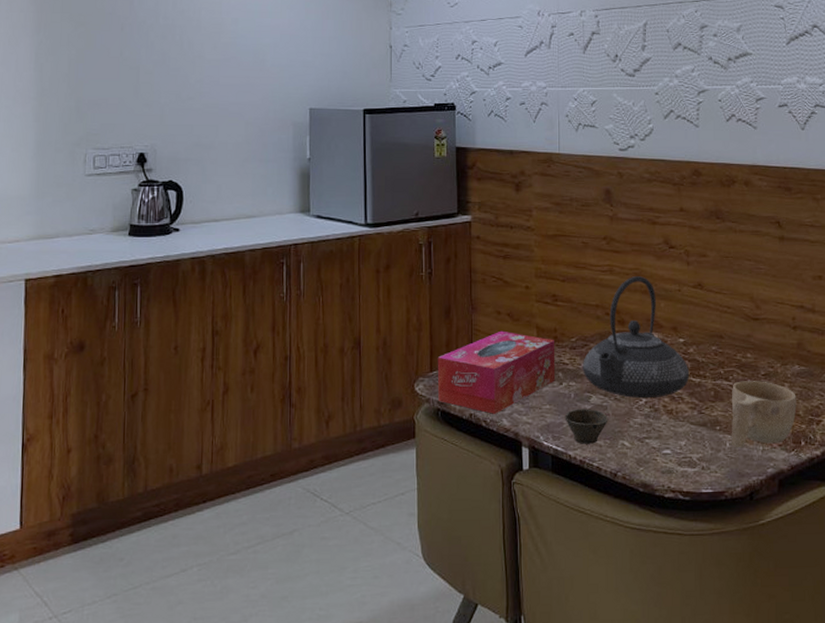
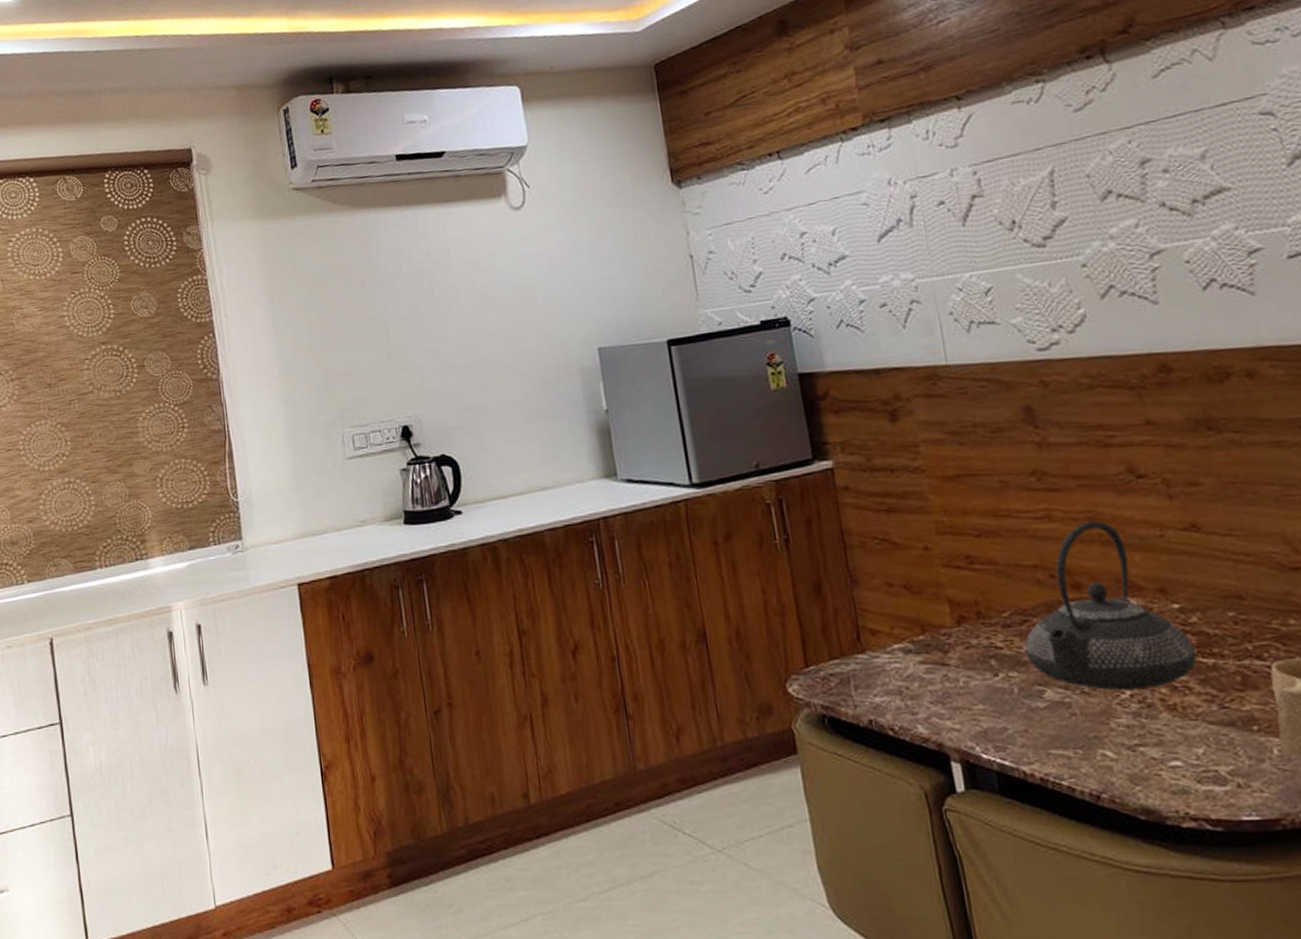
tissue box: present [437,330,556,414] -> none [812,608,987,719]
cup: present [564,409,609,444] -> none [1007,707,1076,756]

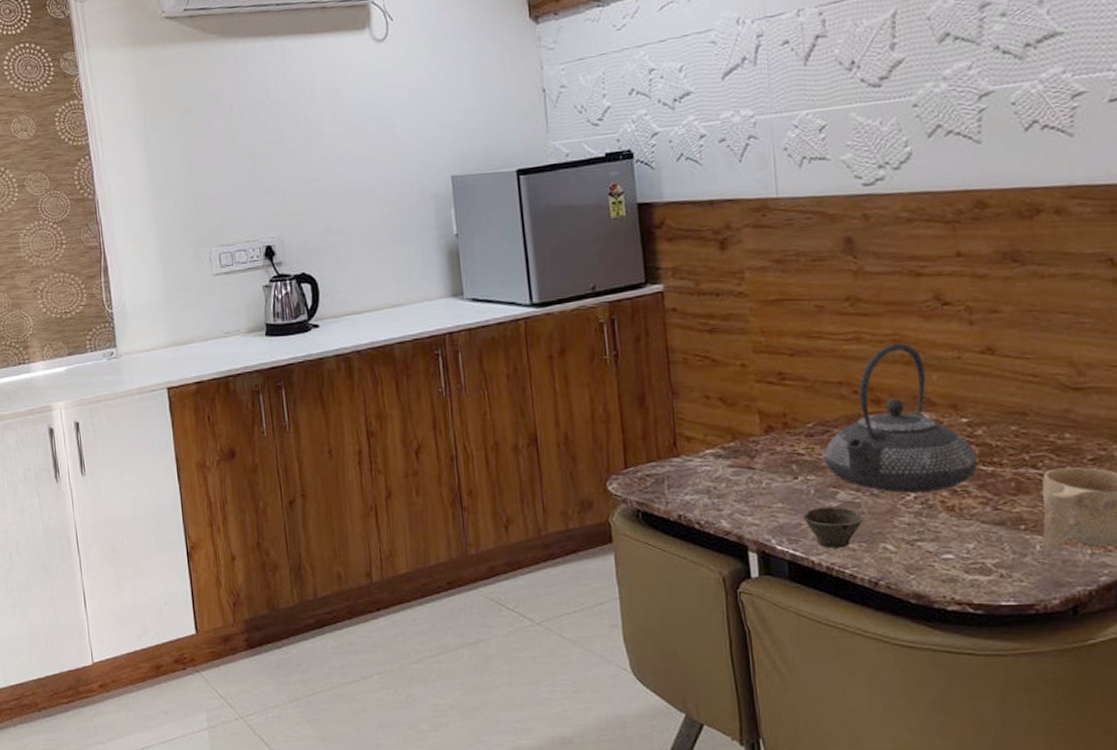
cup: none [1007,707,1076,756] -> present [802,506,864,548]

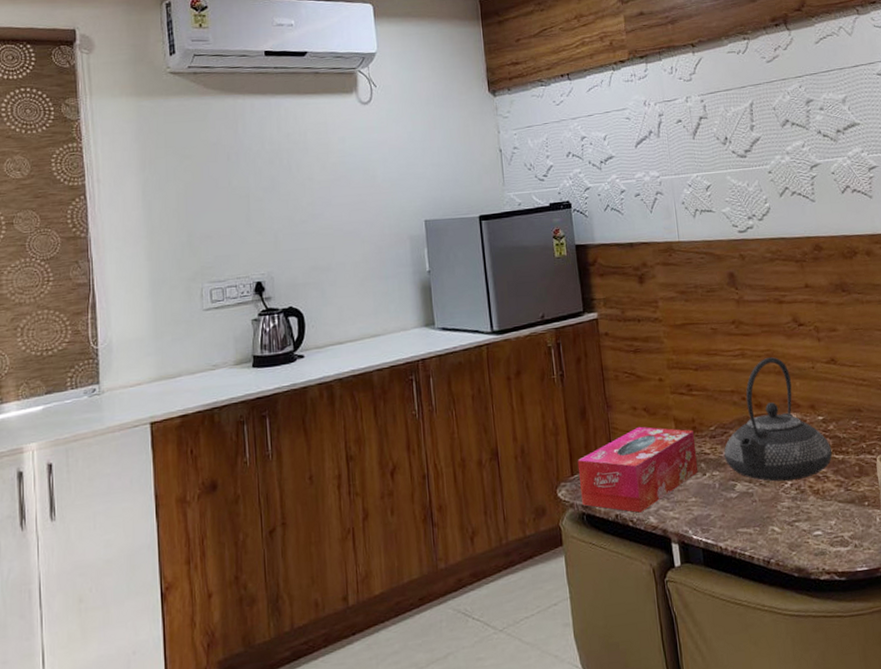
tissue box: none [632,418,788,515] -> present [577,426,699,513]
cup: present [802,506,864,548] -> none [711,497,756,534]

